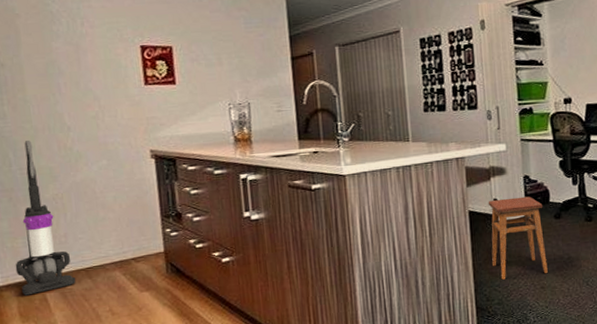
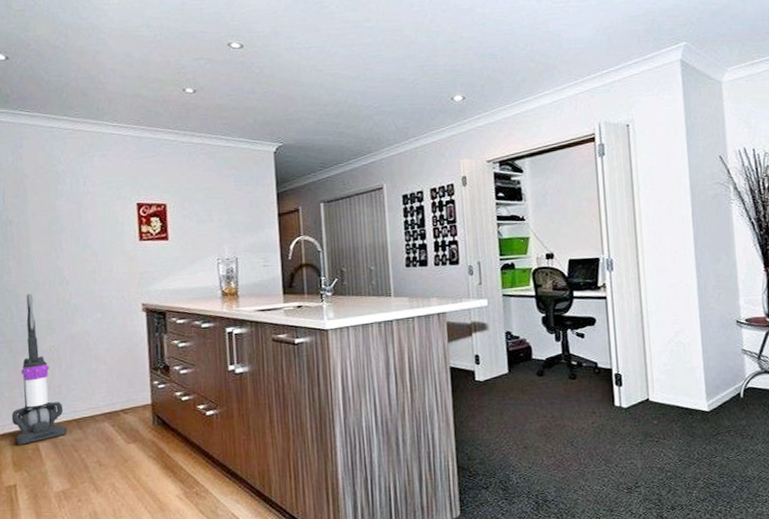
stool: present [488,196,548,280] -> none [469,352,531,438]

